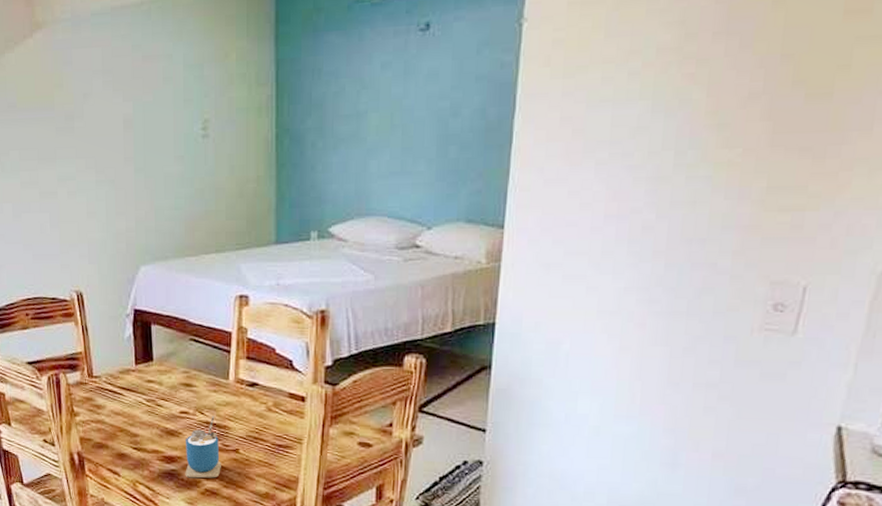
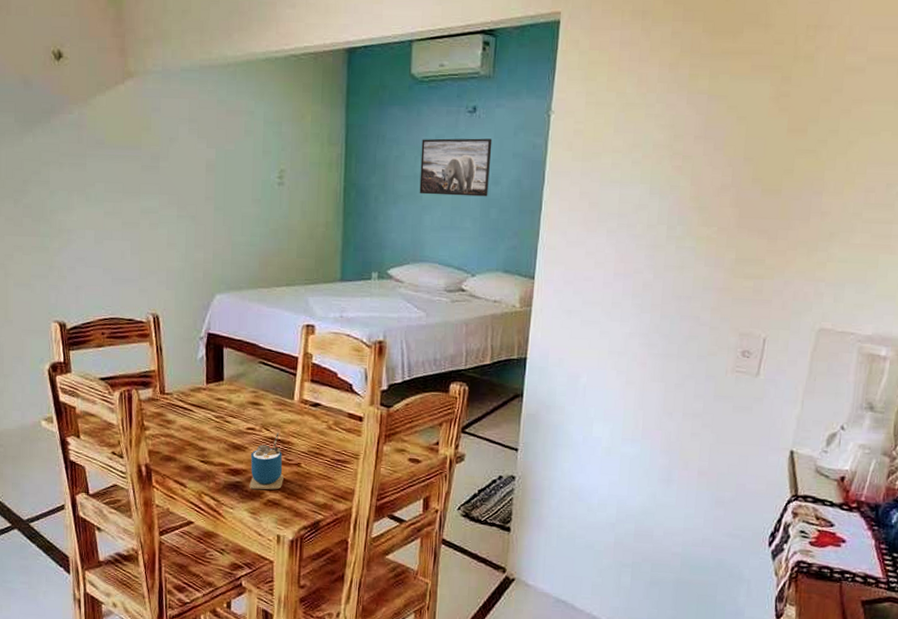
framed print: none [363,60,450,136] -> present [419,138,493,197]

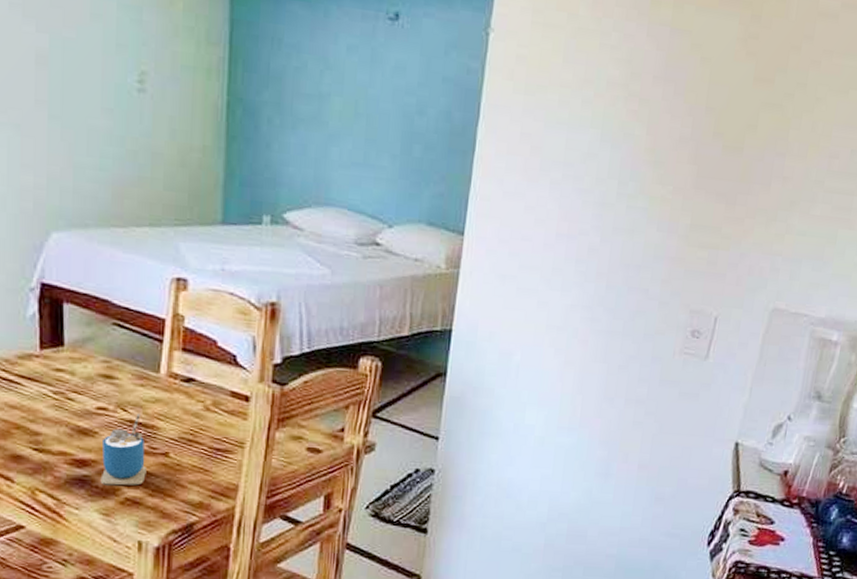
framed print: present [419,138,493,197] -> none [325,48,418,130]

